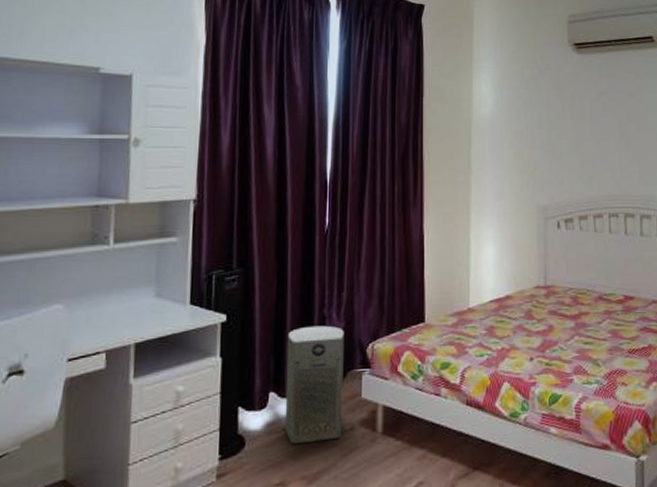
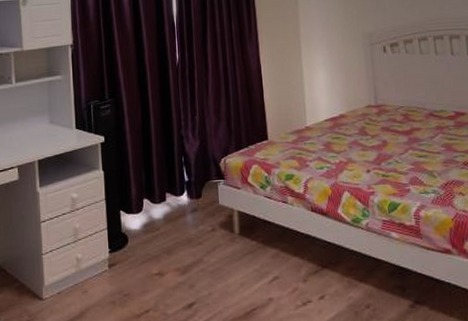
air purifier: present [284,325,344,445] -> none [153,144,205,242]

